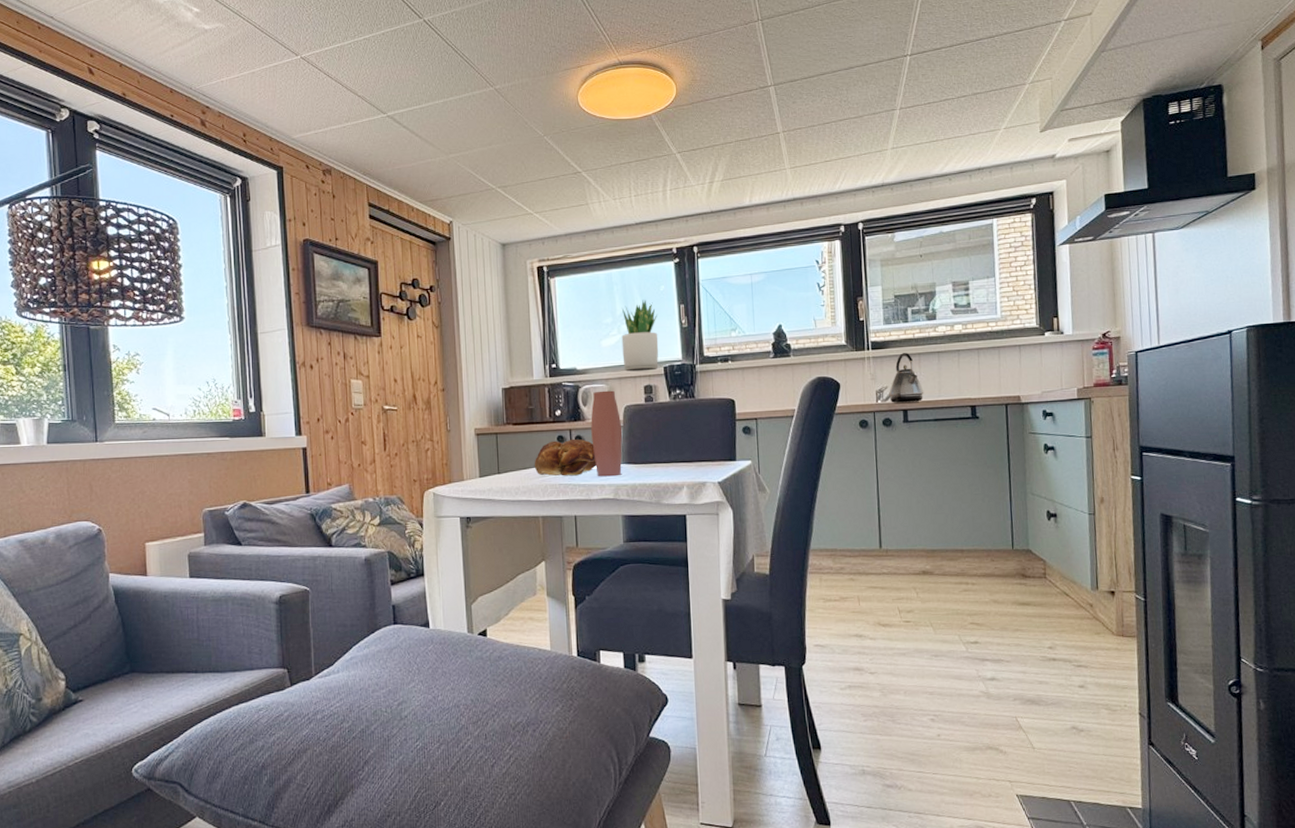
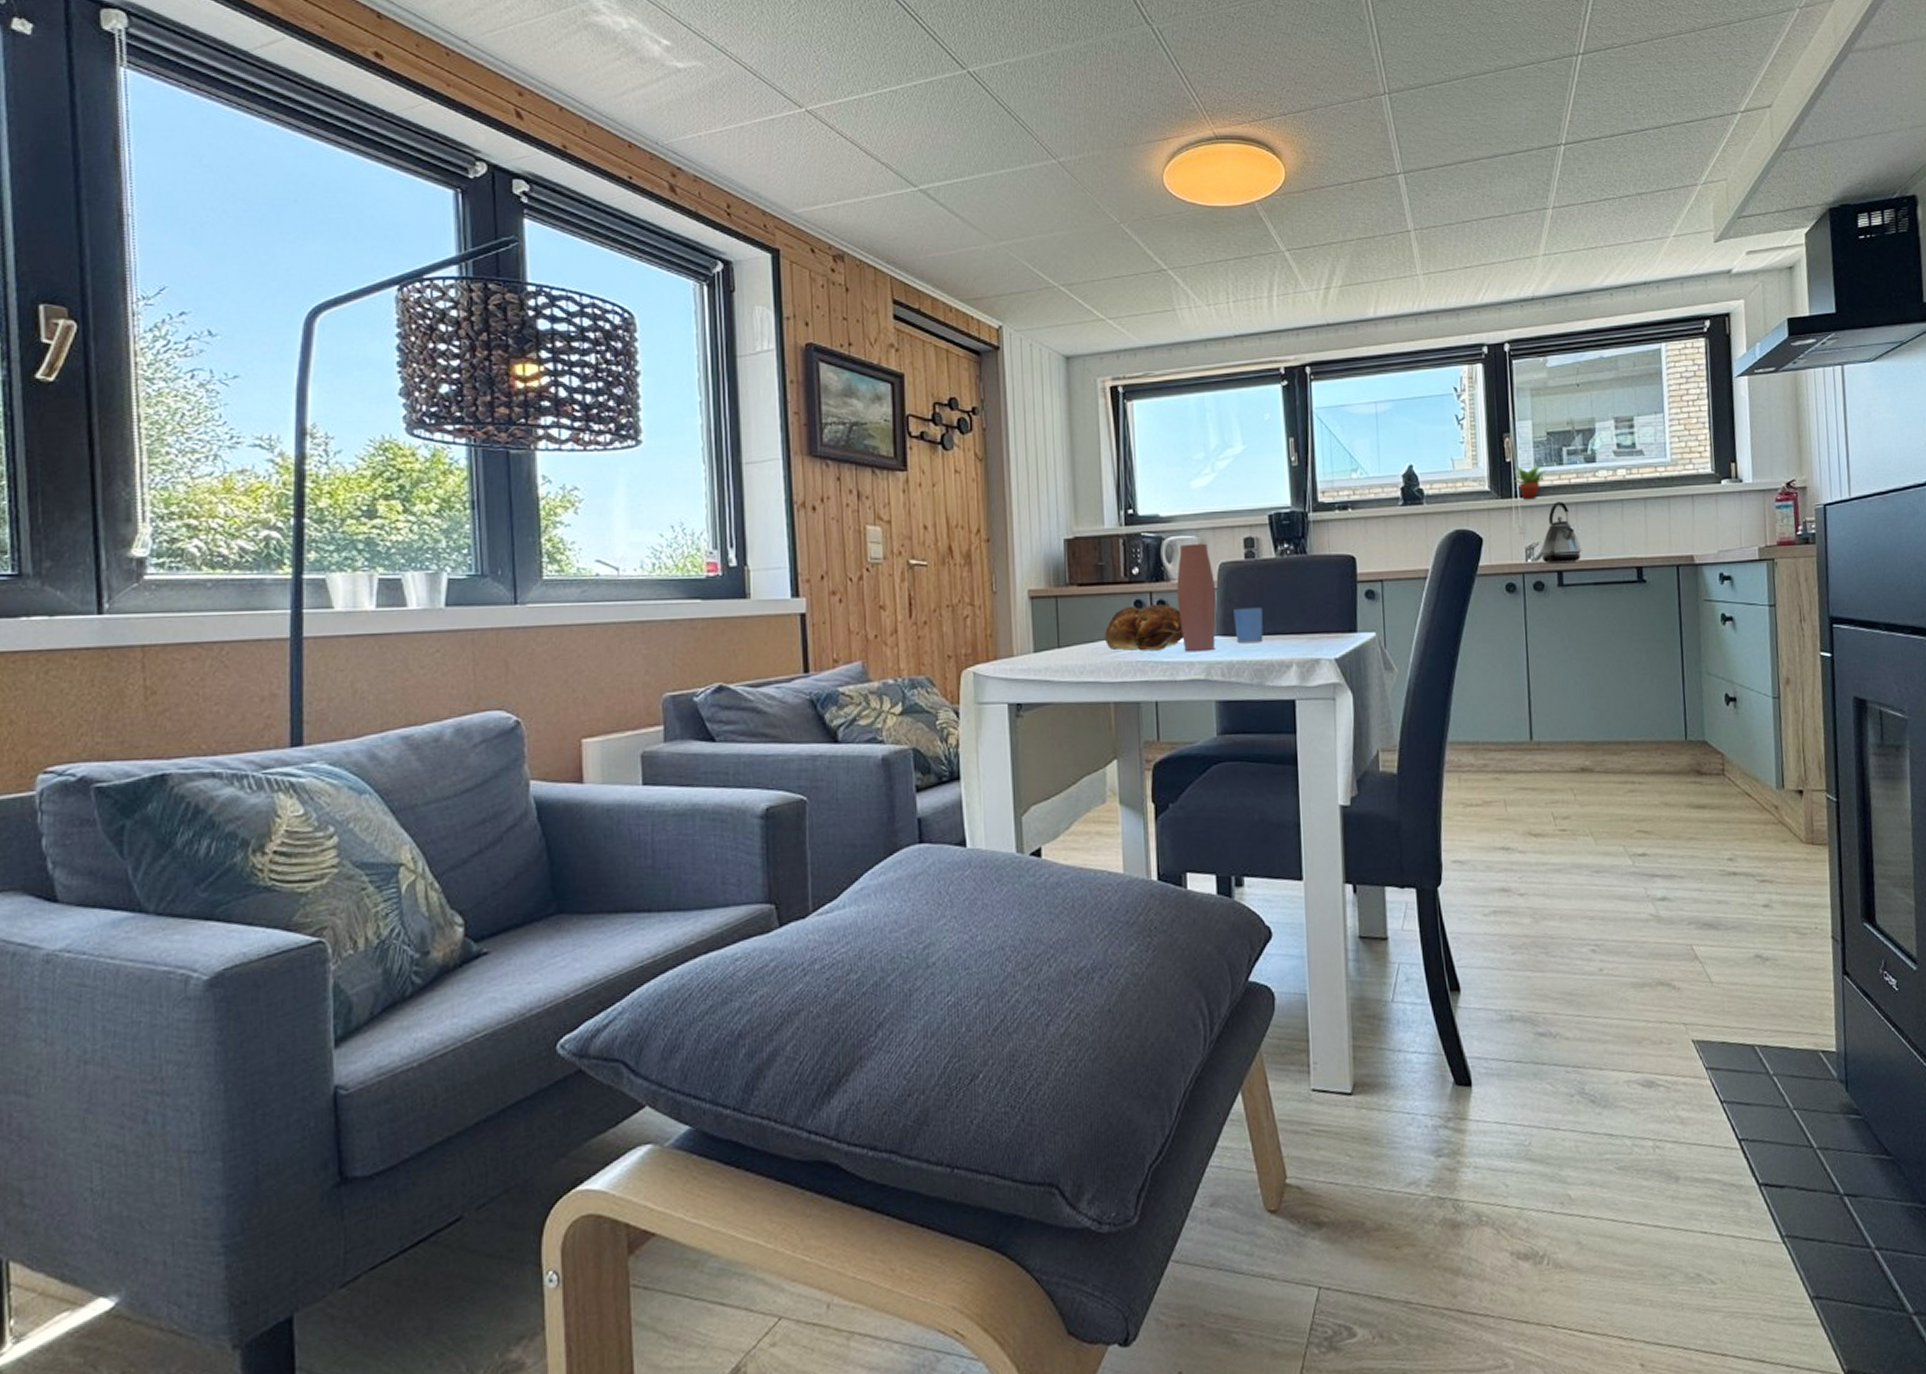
planter: present [621,299,659,372] -> none [1216,430,1263,520]
mug: none [636,441,660,470] -> present [1234,607,1264,644]
succulent plant: none [864,321,894,352] -> present [1511,462,1547,500]

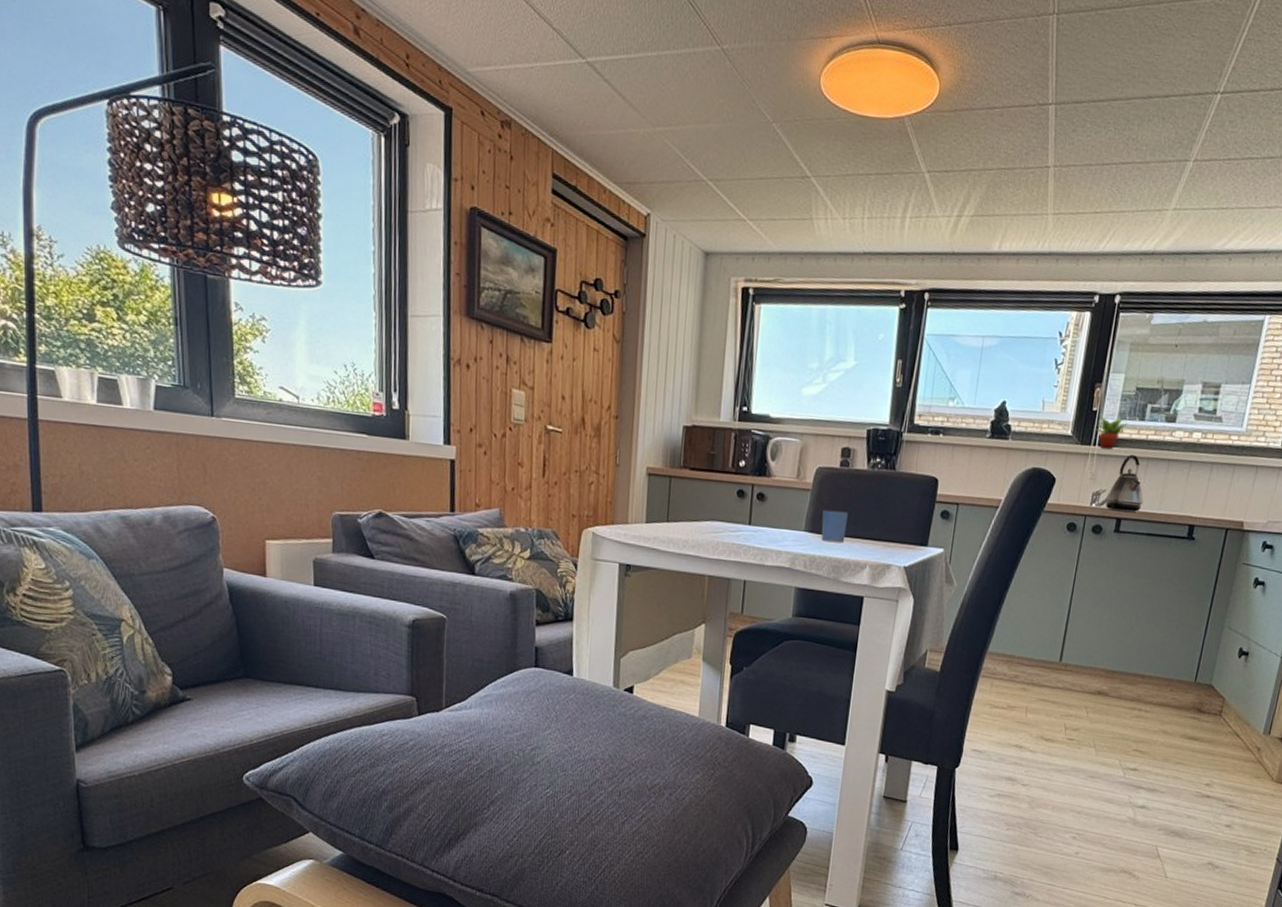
bread loaf: present [1104,604,1184,651] -> none [707,494,777,537]
vase: present [1177,543,1217,653] -> none [774,445,811,544]

